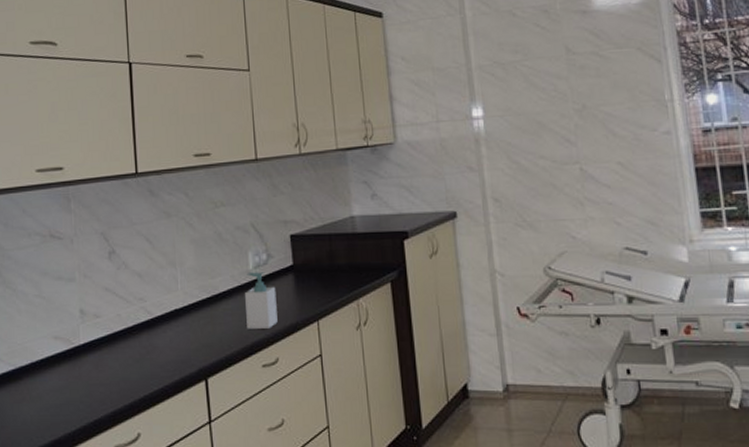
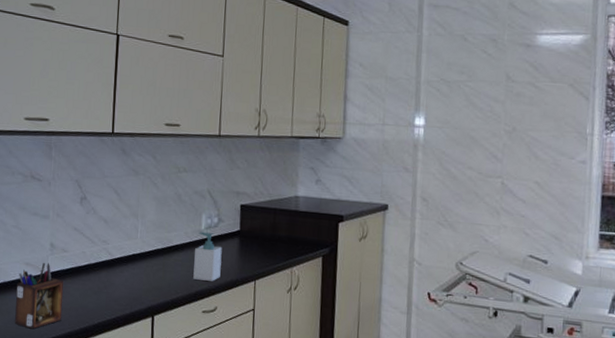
desk organizer: none [45,333,102,414] -> present [15,262,64,329]

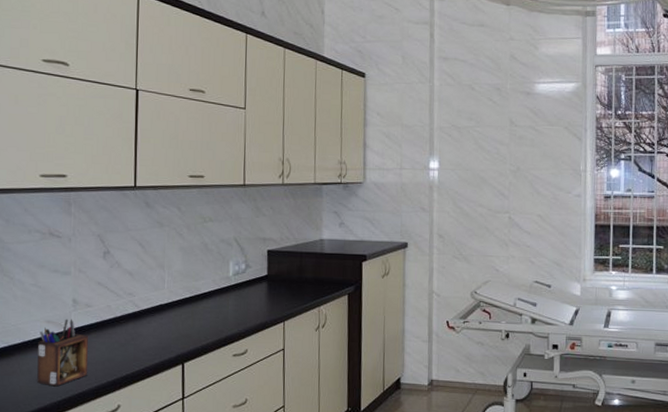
soap bottle: present [193,232,222,282] -> none [223,278,251,325]

